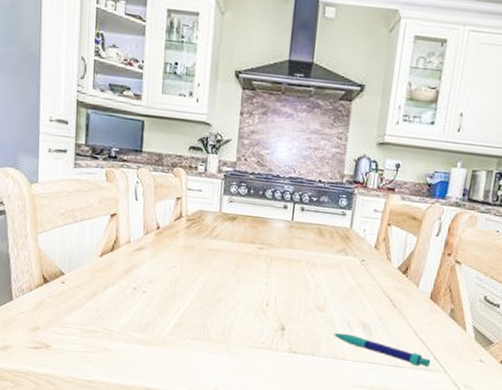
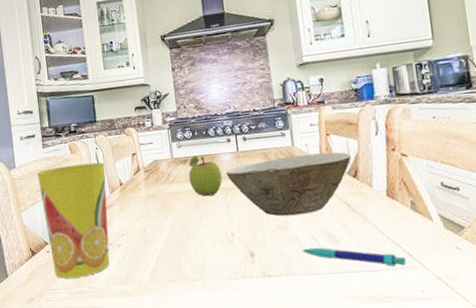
cup: none [62,192,144,317] -> present [36,162,110,279]
fruit: none [234,215,271,262] -> present [188,156,223,197]
bowl: none [274,236,407,300] -> present [225,151,351,217]

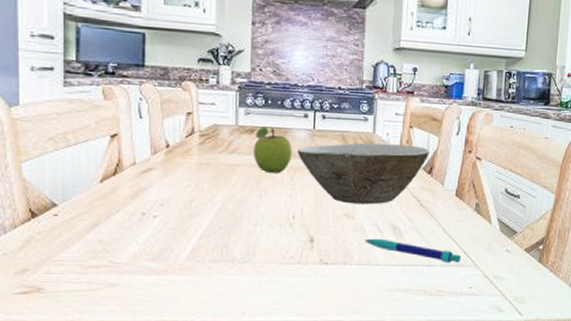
cup: present [36,162,110,279] -> none [50,113,149,249]

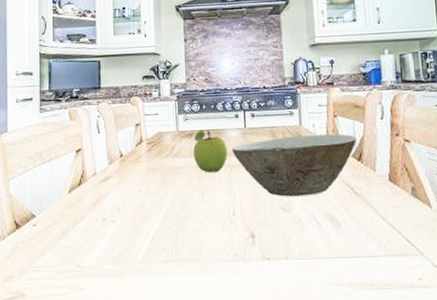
pen: present [364,238,462,264] -> none [303,230,405,254]

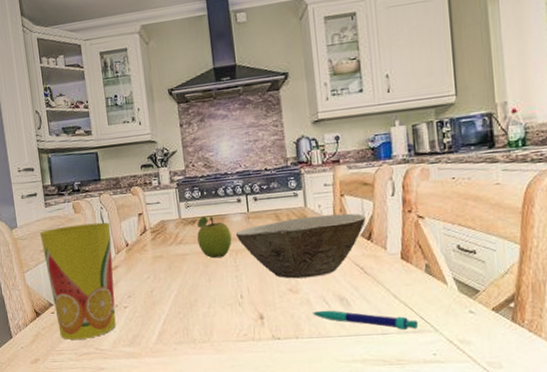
cup: none [30,131,106,255] -> present [39,222,116,340]
pen: none [303,230,405,254] -> present [312,310,419,331]

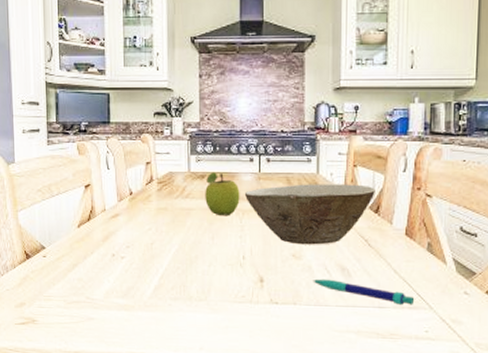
cup: present [39,222,116,340] -> none [38,167,115,286]

